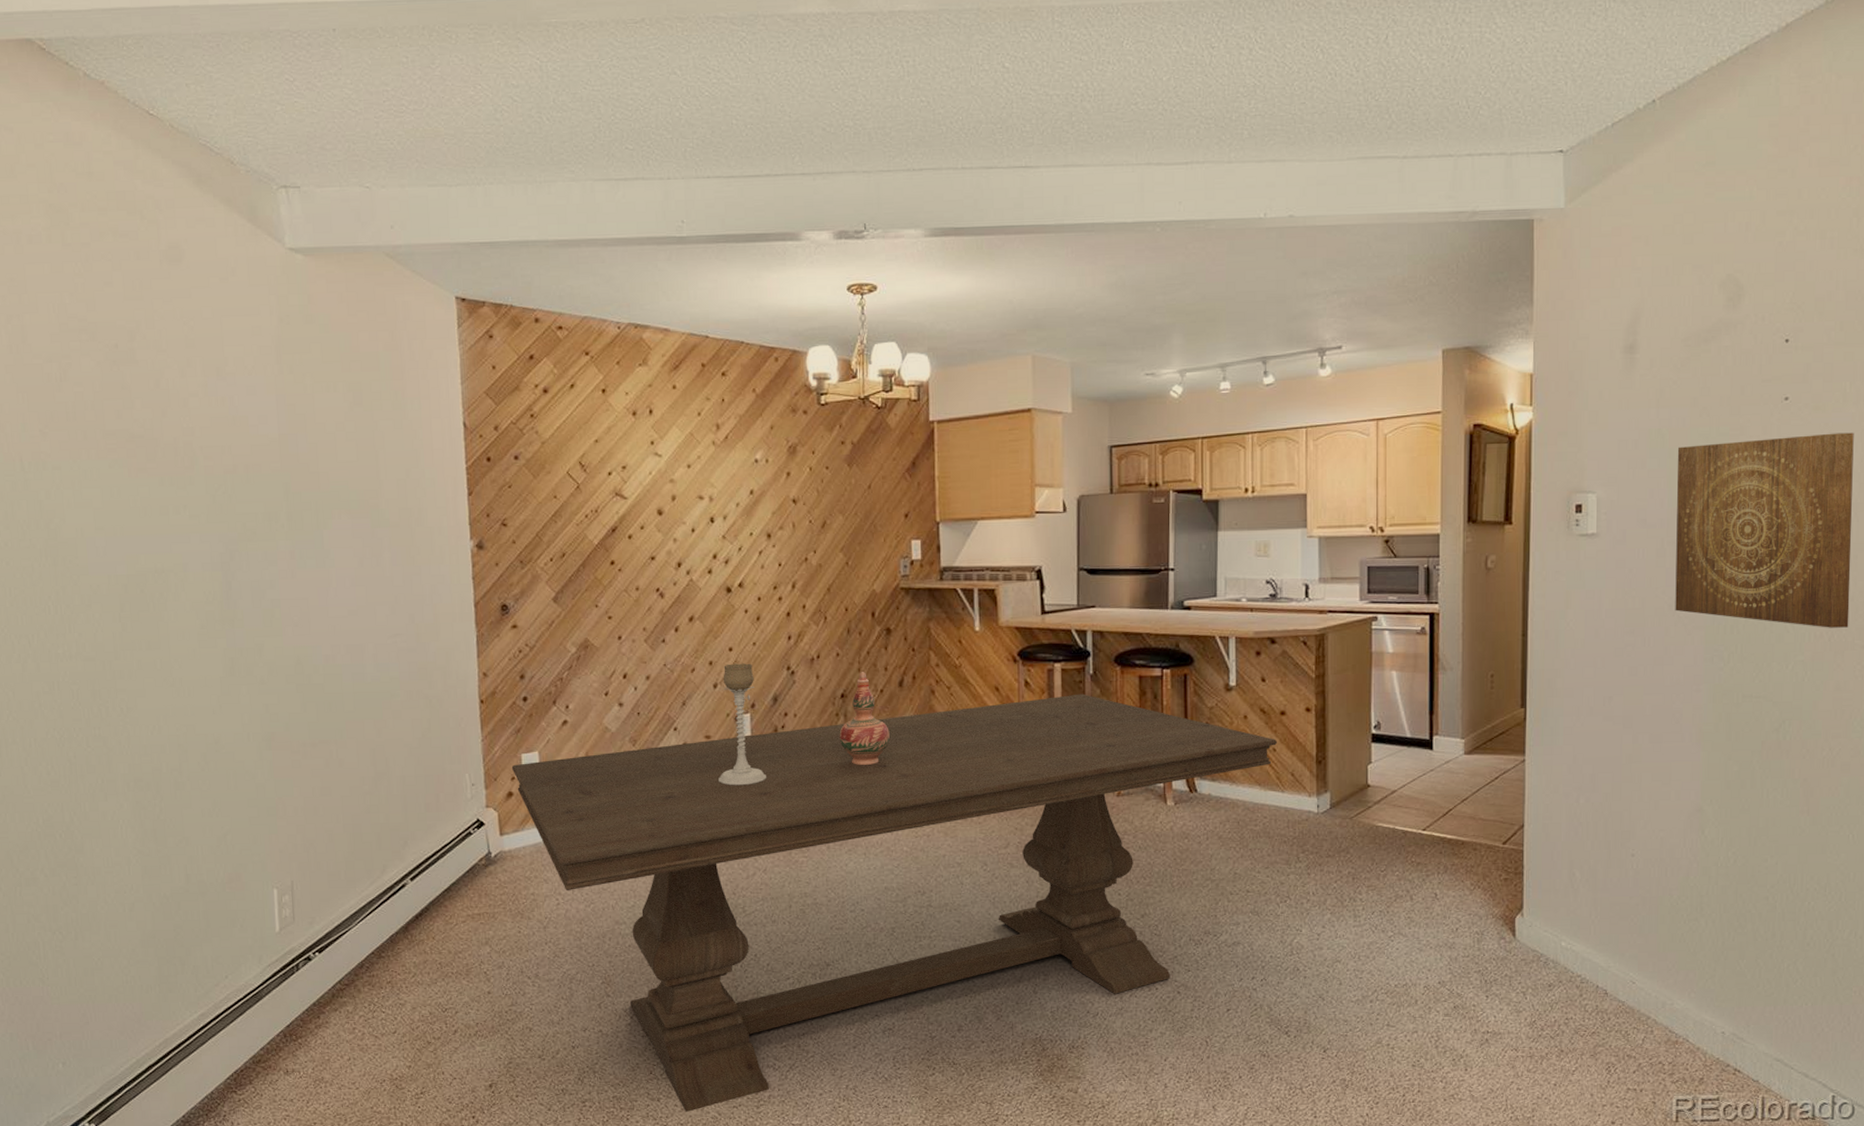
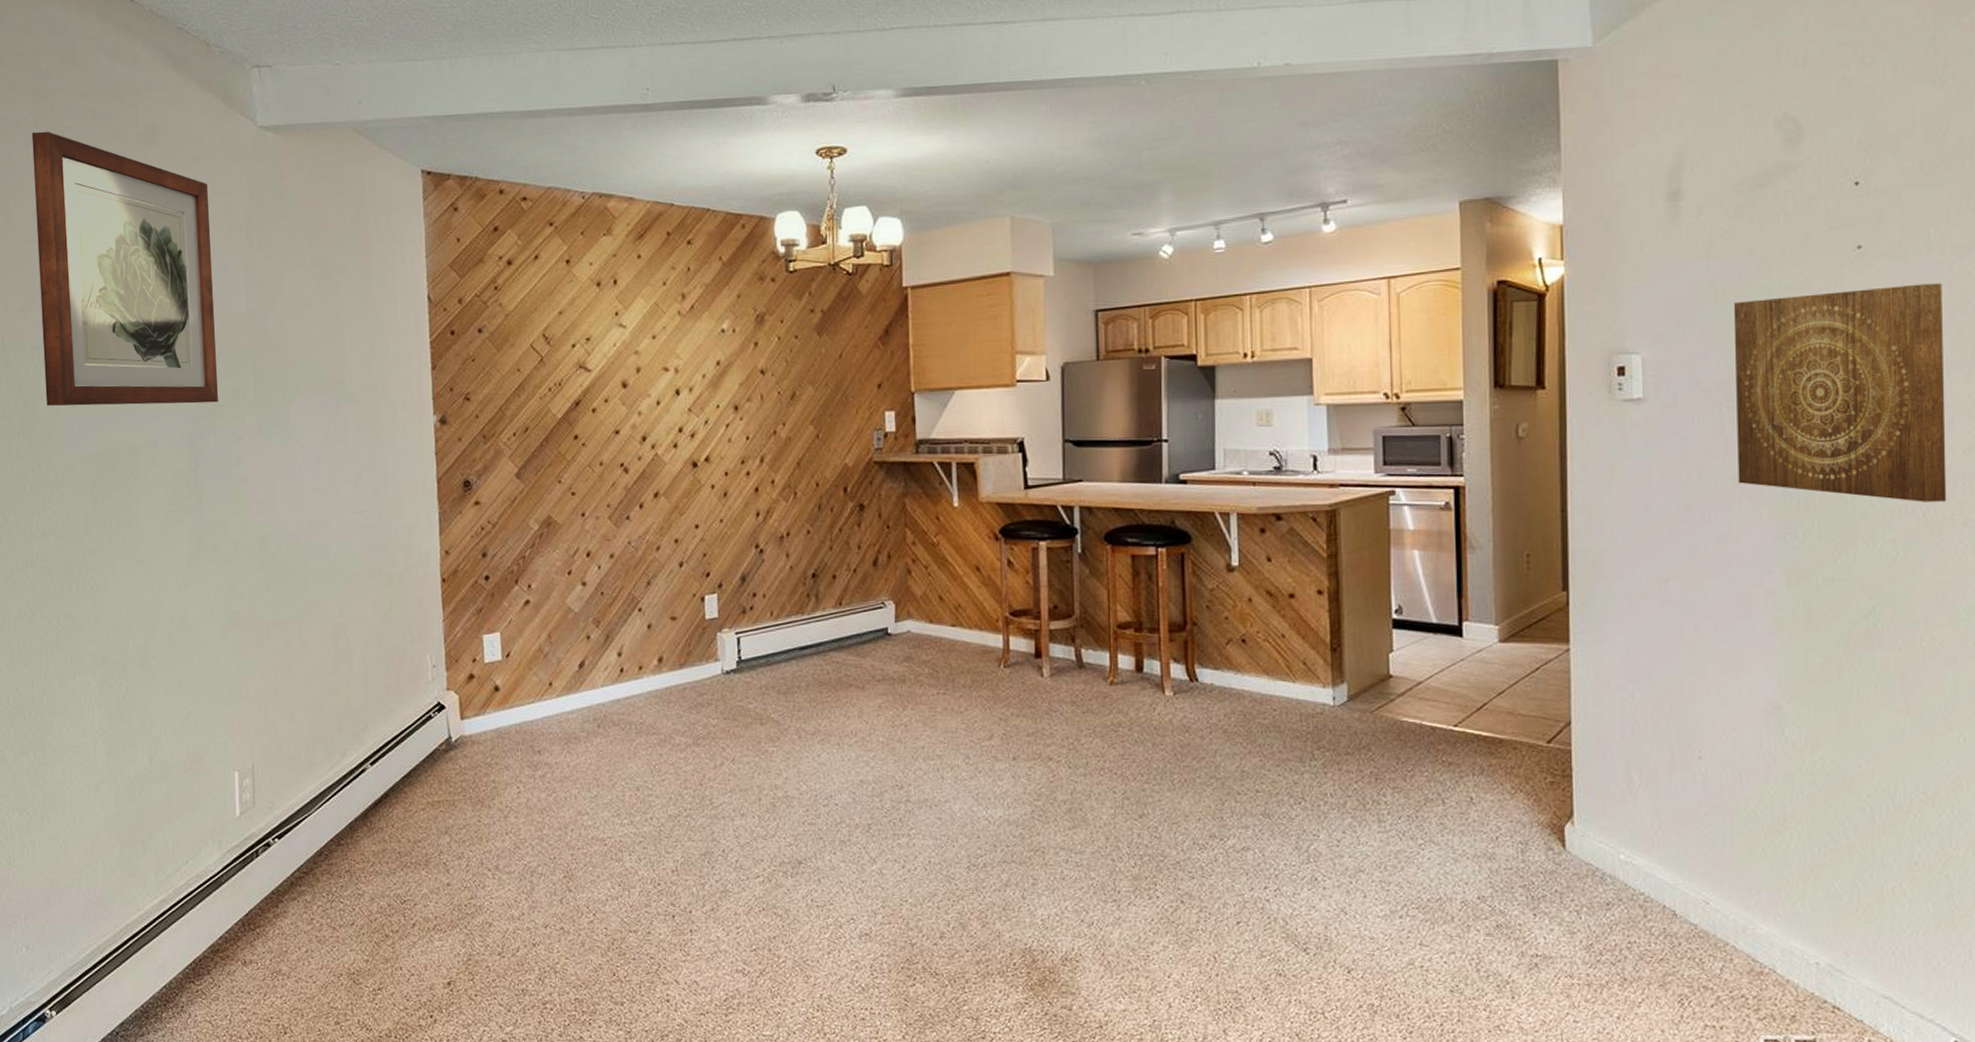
wall art: none [46,247,250,528] -> present [31,131,218,406]
dining table: present [511,693,1278,1113] -> none [473,574,1287,1019]
candle holder: present [719,663,766,786] -> none [684,541,734,670]
decorative vase: present [839,671,890,765] -> none [810,549,864,649]

